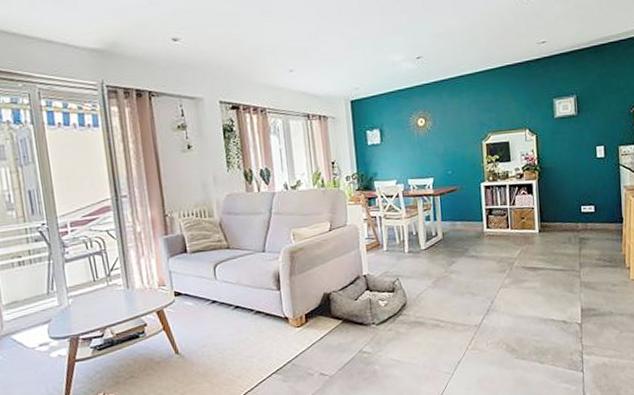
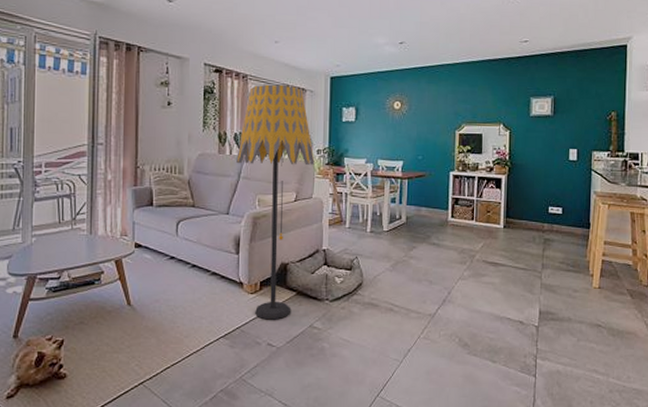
floor lamp: none [265,114,345,351] -> present [236,84,315,320]

